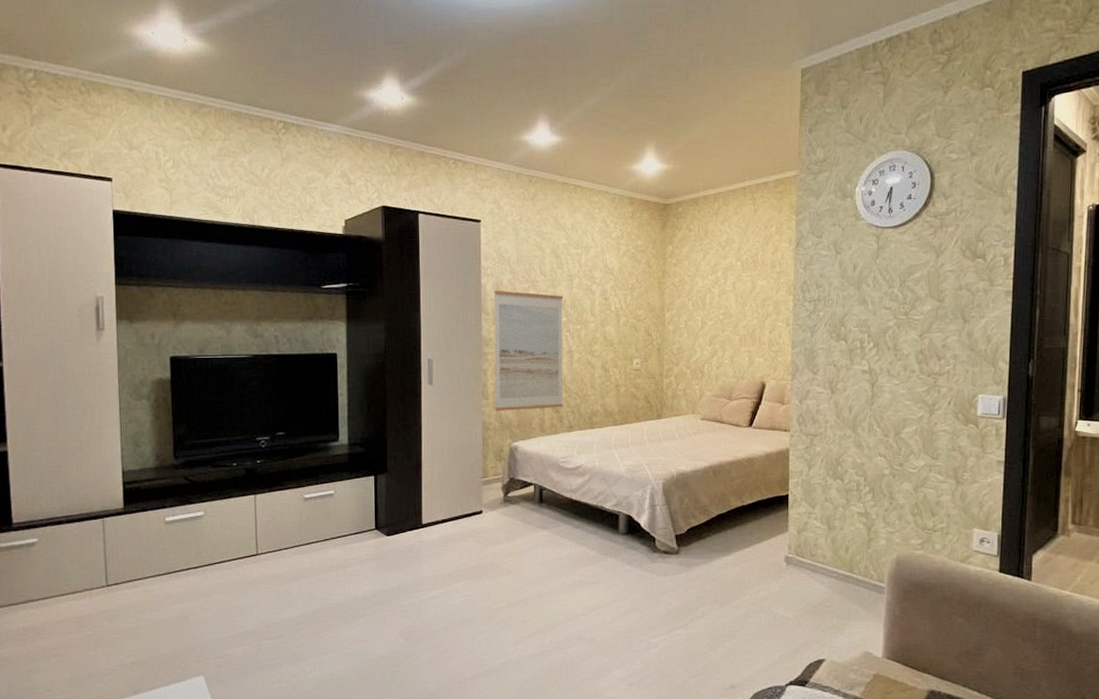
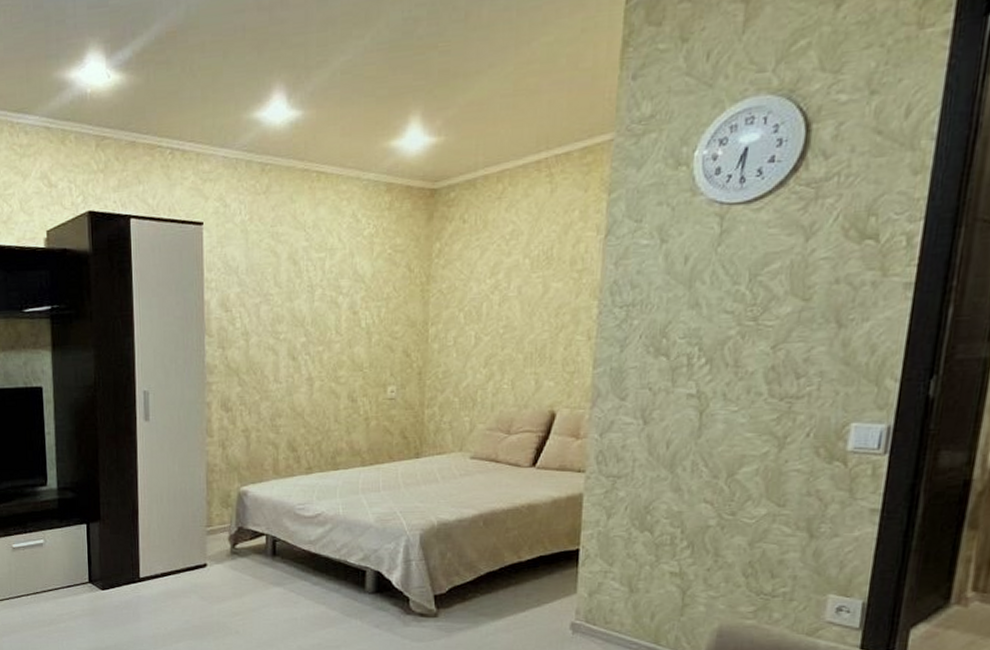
wall art: present [494,290,564,411] -> none [219,307,303,450]

